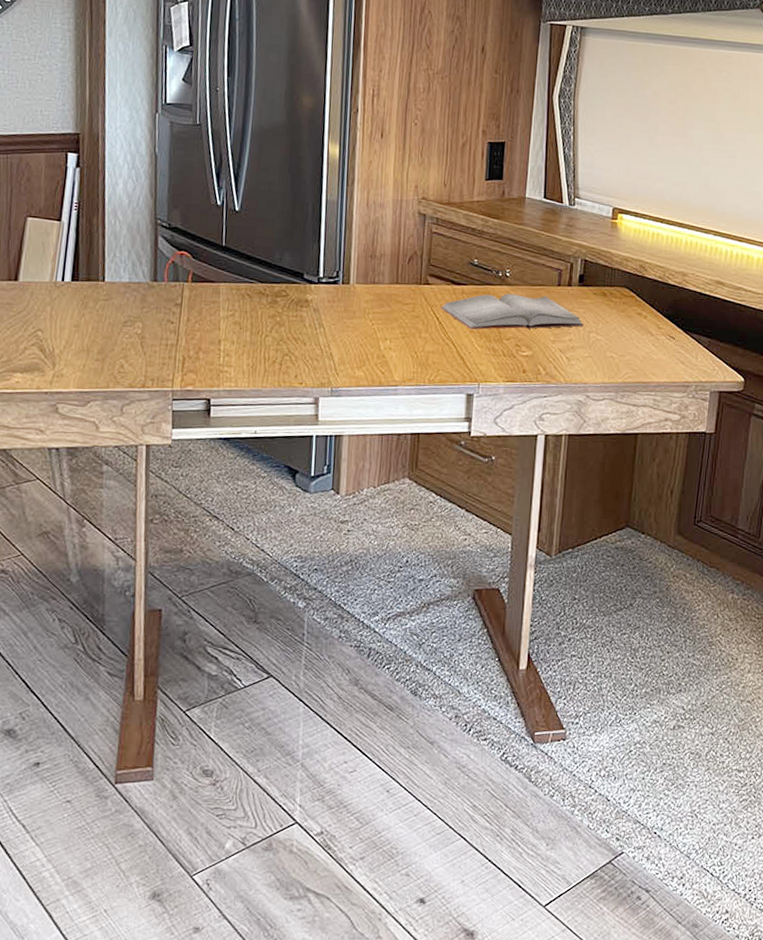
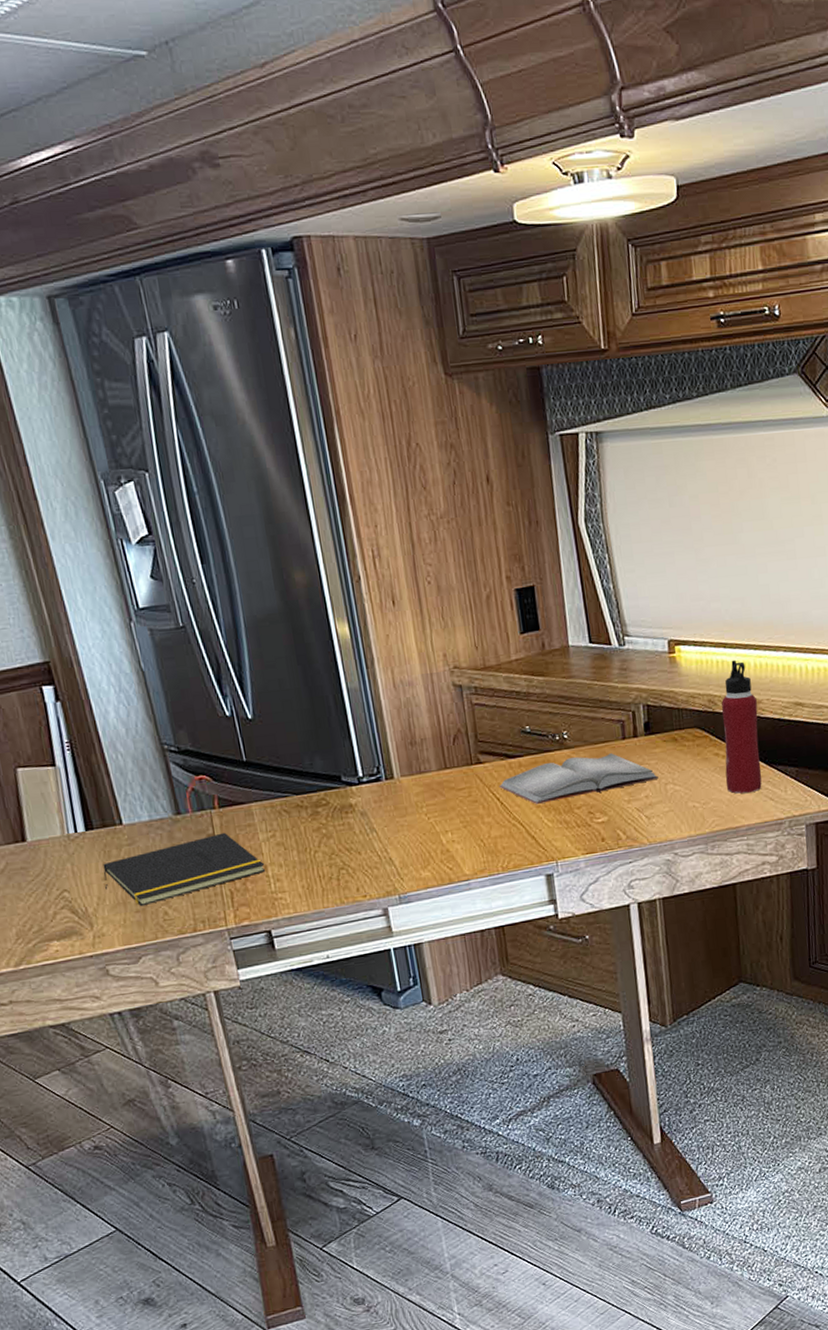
notepad: none [75,304,219,357] -> present [102,832,266,907]
water bottle: none [643,234,684,353] -> present [721,659,762,794]

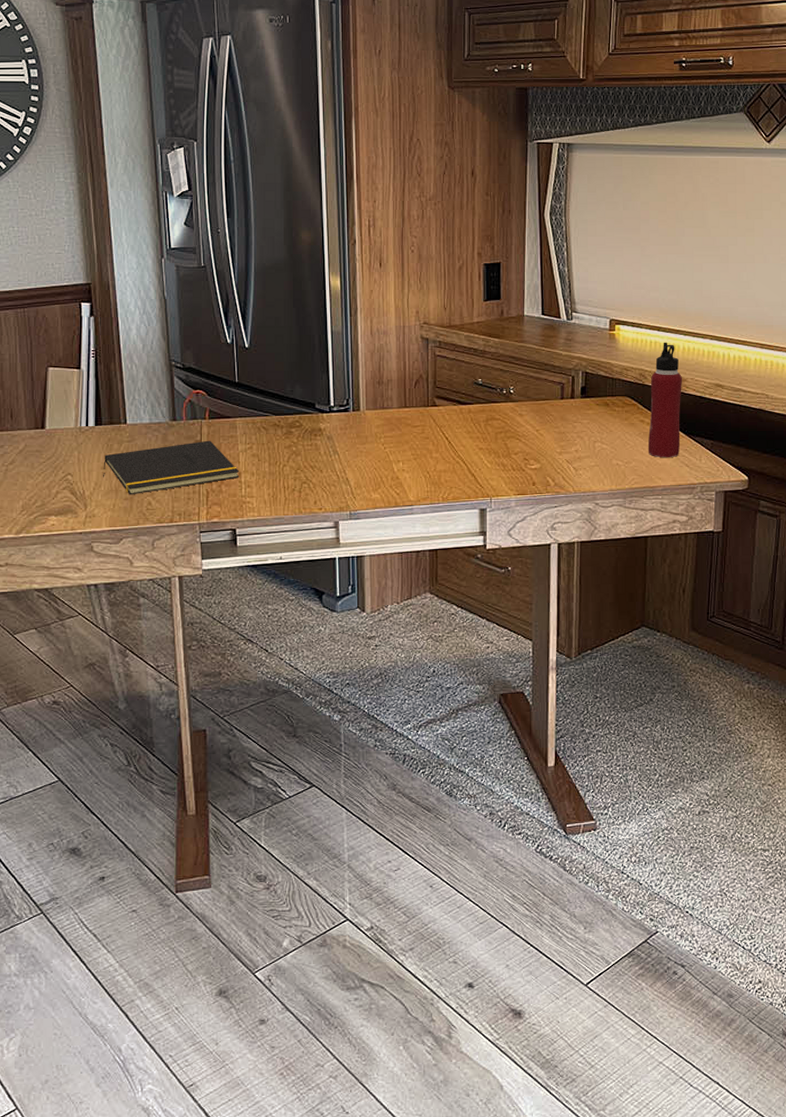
hardback book: present [499,753,659,805] -> none [449,410,589,447]

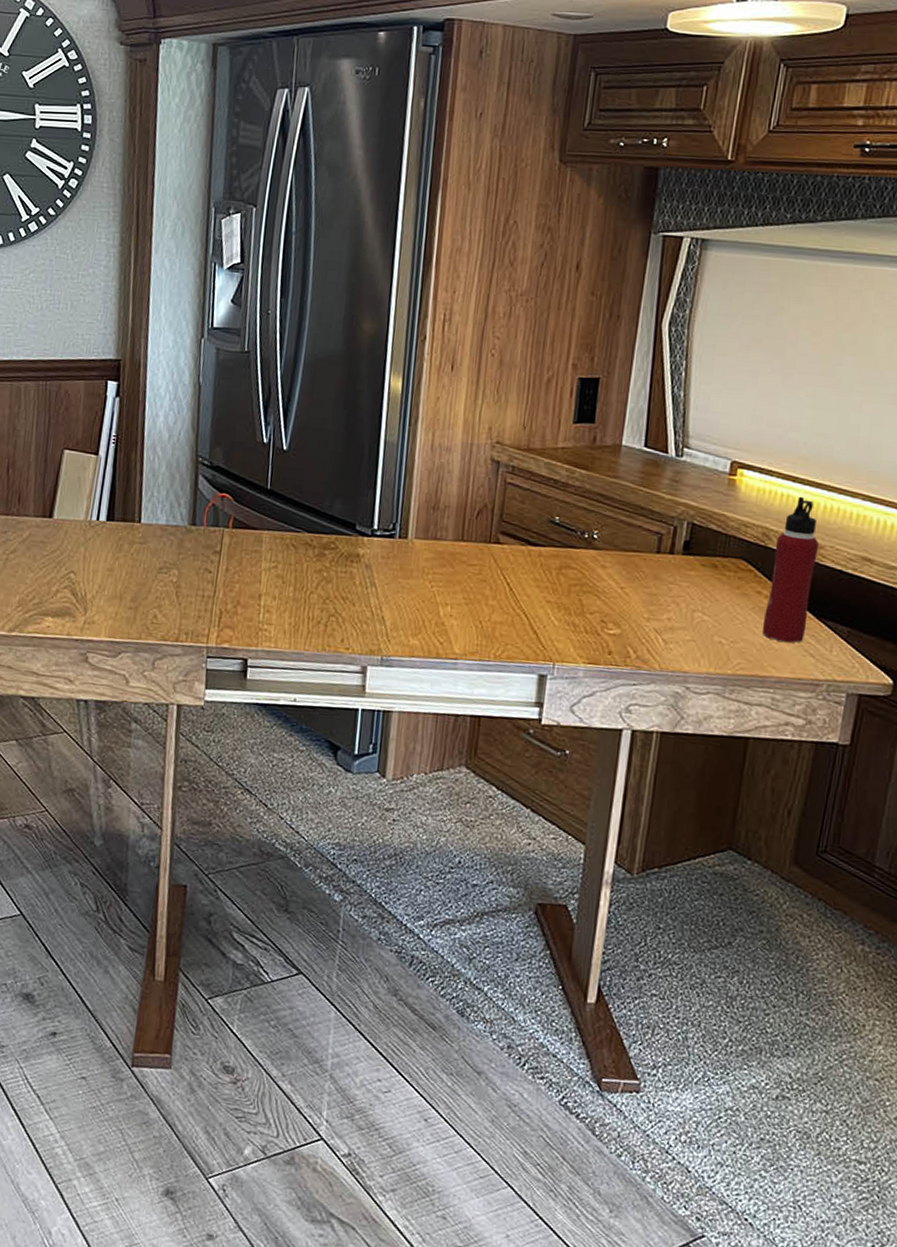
notepad: present [103,440,240,495] -> none [108,552,260,605]

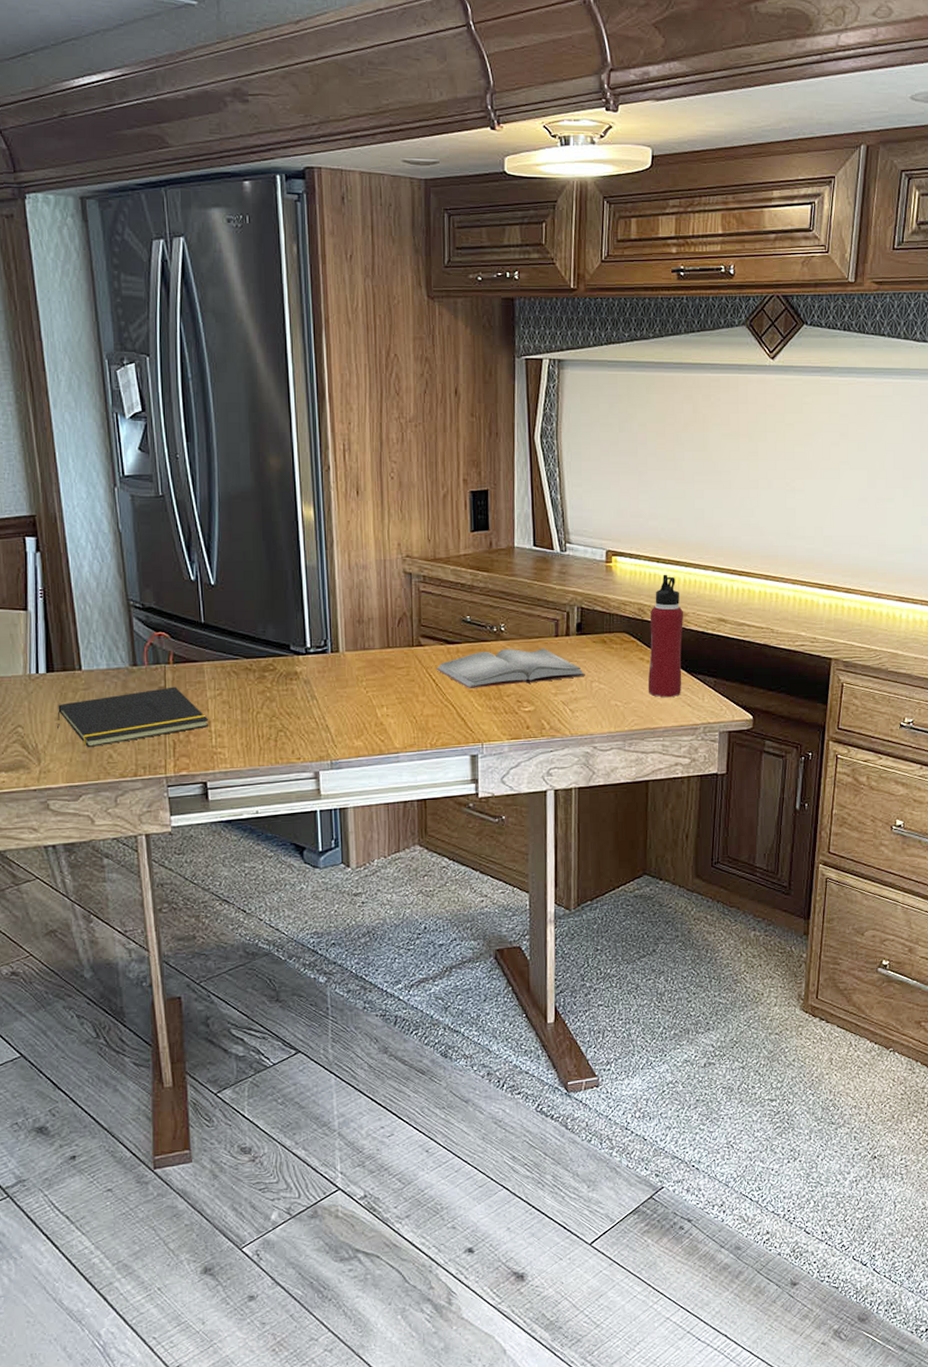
notepad: none [108,552,260,605] -> present [57,686,209,748]
hardback book: none [512,558,687,604] -> present [436,648,585,690]

